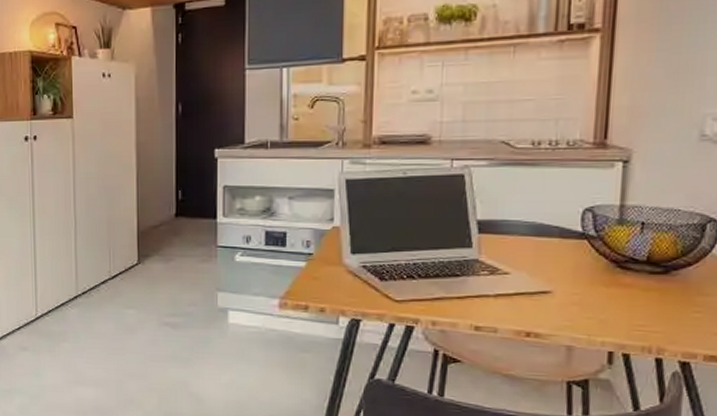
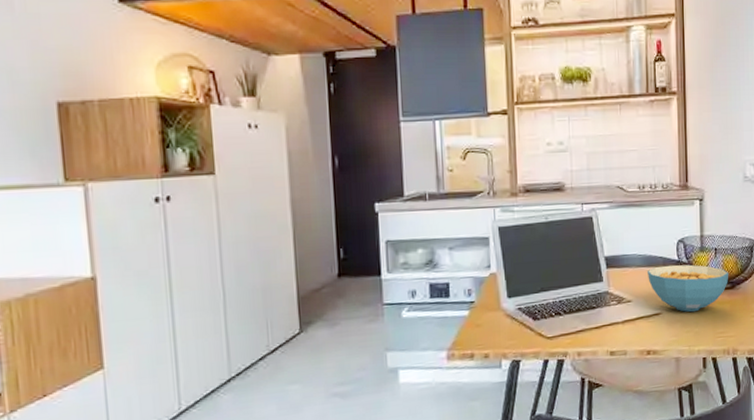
cereal bowl: none [535,237,662,296] -> present [648,264,729,312]

